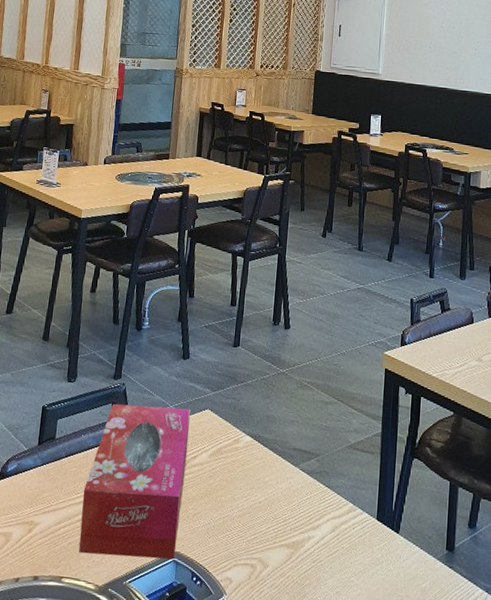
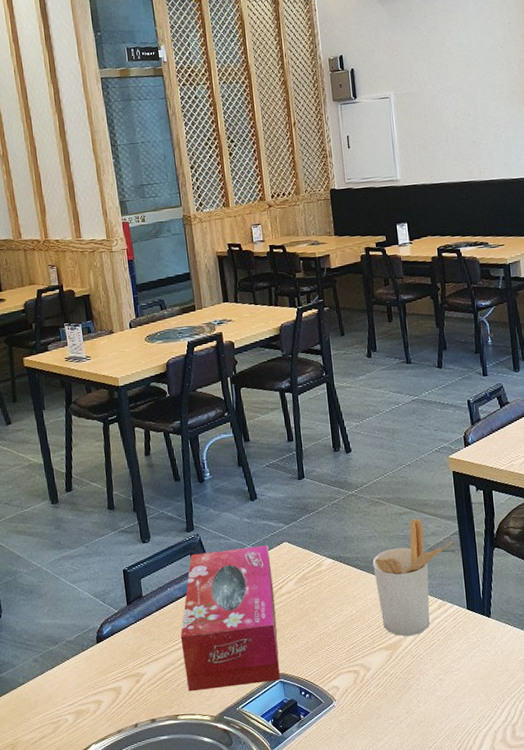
utensil holder: none [289,410,373,538] -> present [372,518,452,637]

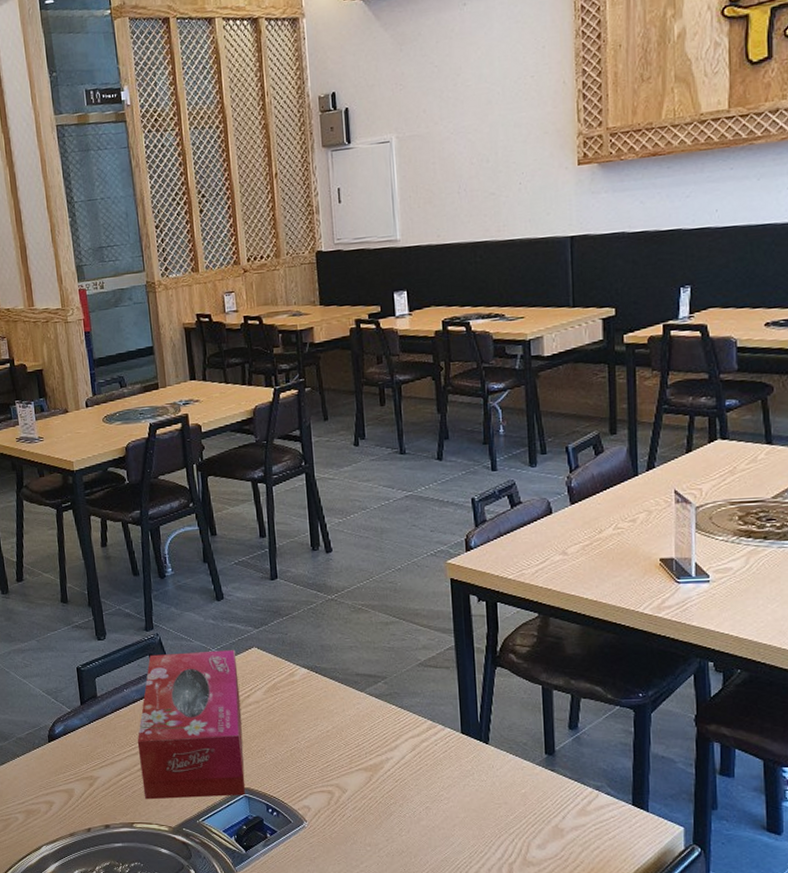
utensil holder: present [372,518,452,637] -> none [353,629,447,758]

